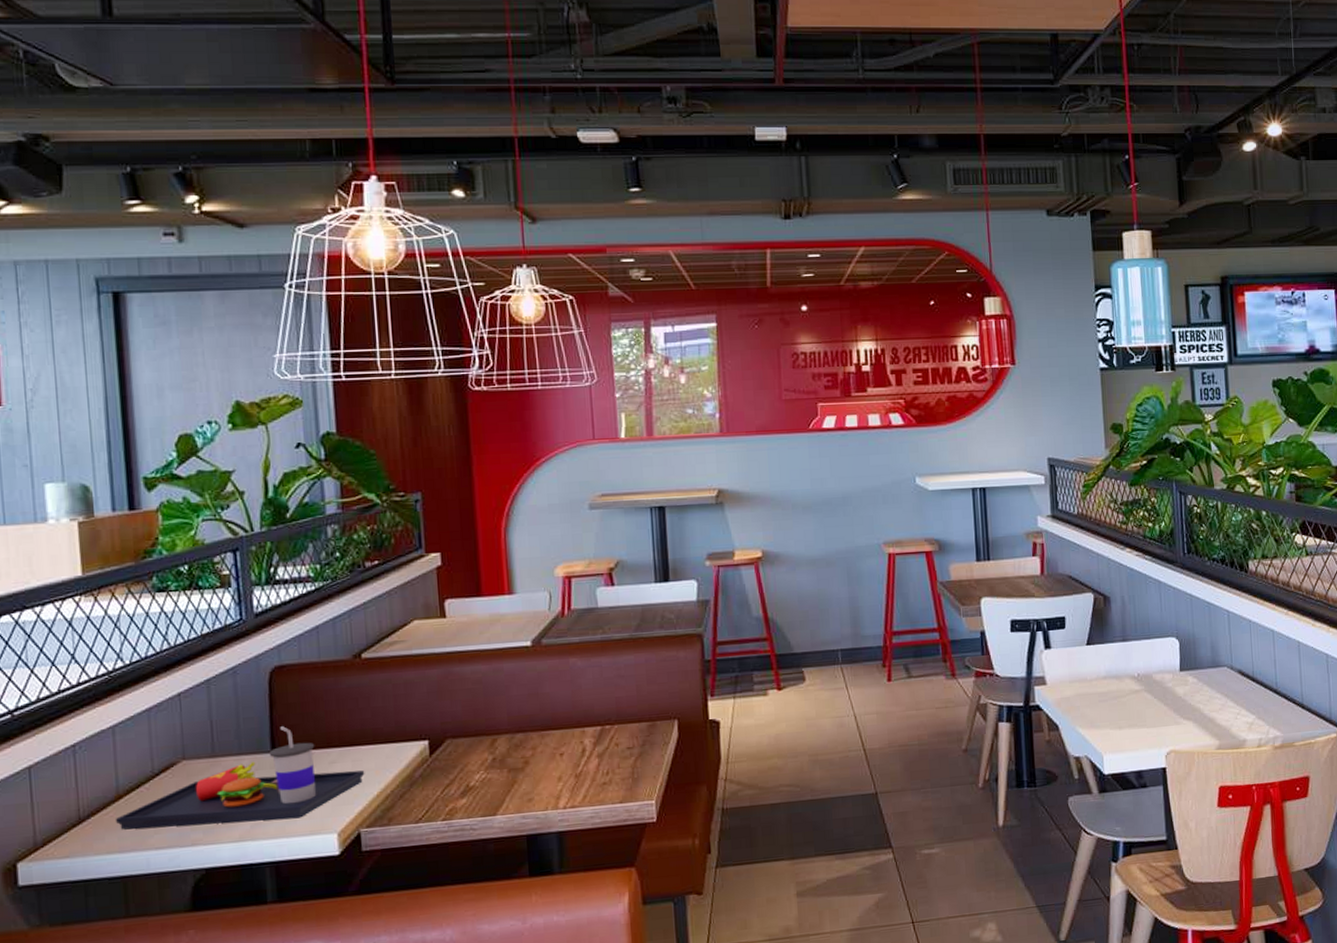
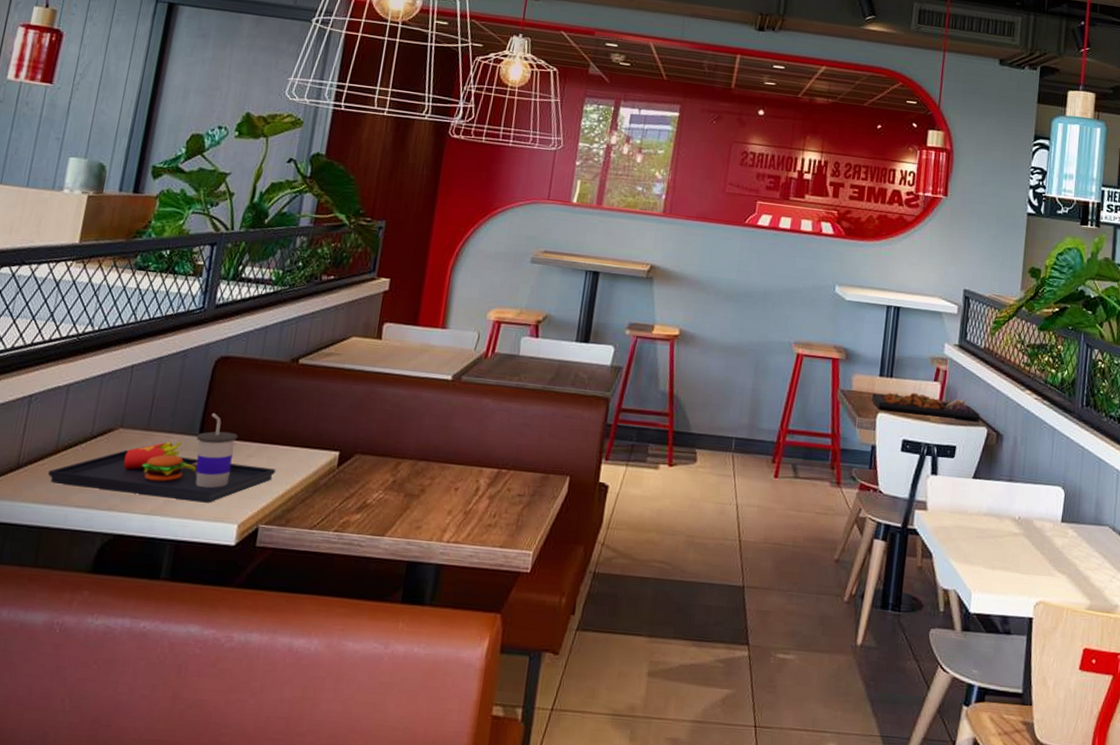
food tray: none [971,567,1084,594] -> present [871,392,980,421]

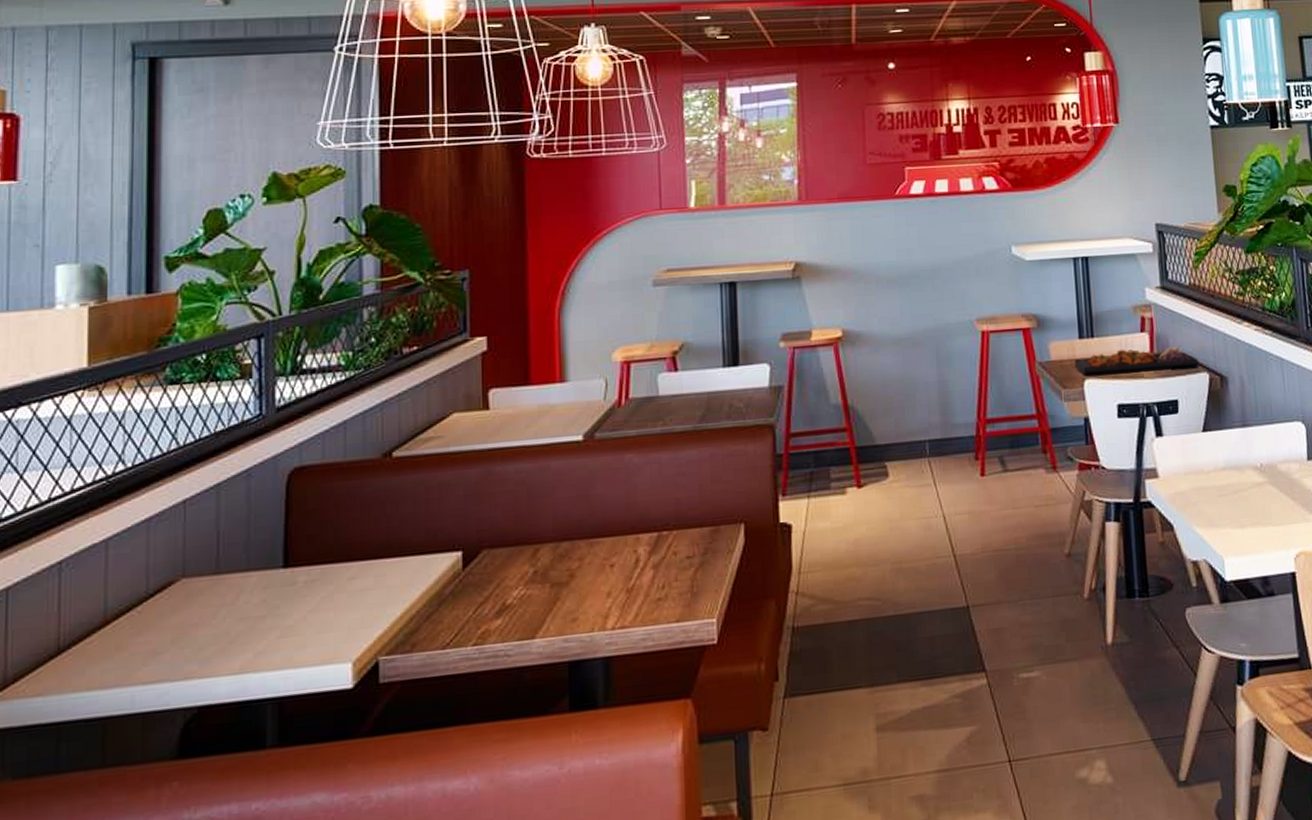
food tray: present [47,413,277,503] -> none [99,537,388,662]

